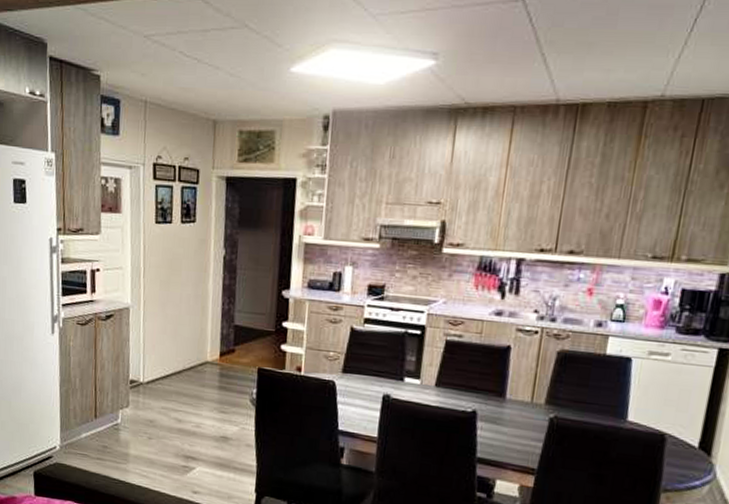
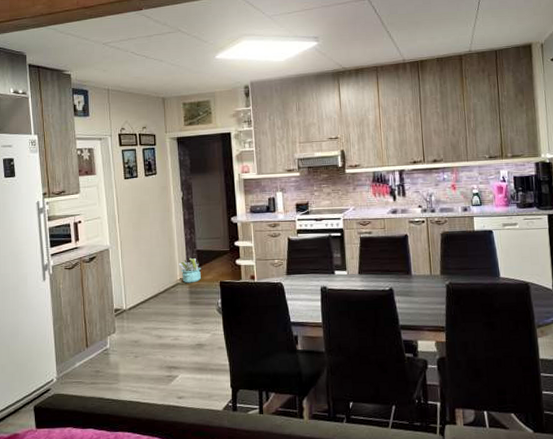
decorative plant: none [210,333,238,364] -> present [178,257,202,283]

